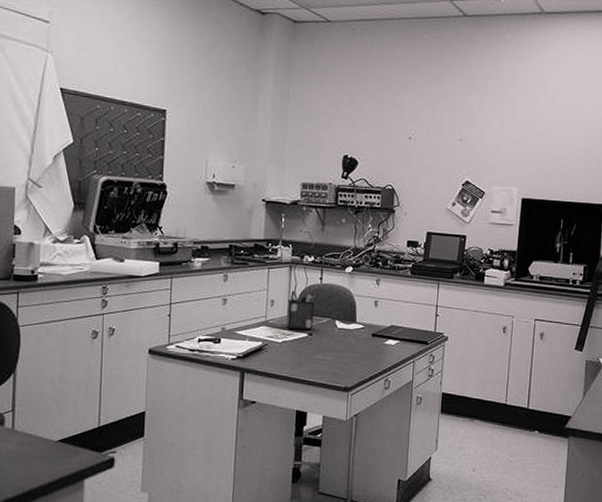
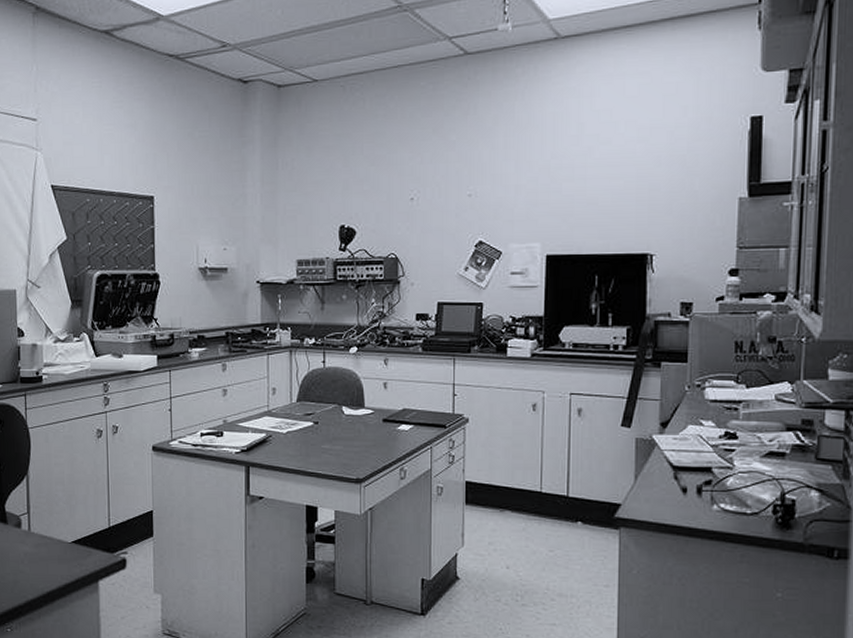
desk organizer: present [286,290,315,329] -> none [290,377,318,417]

